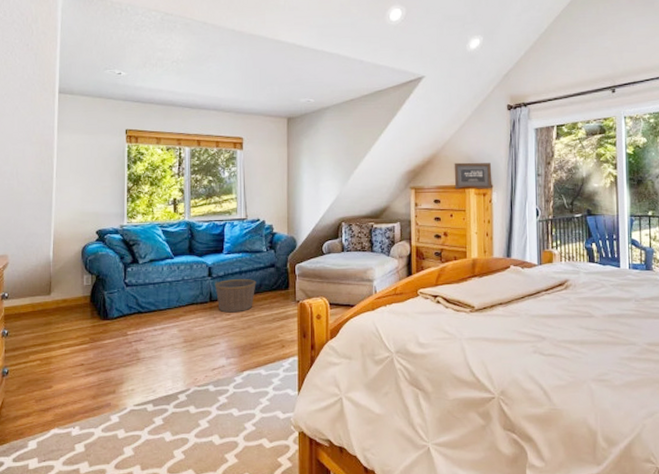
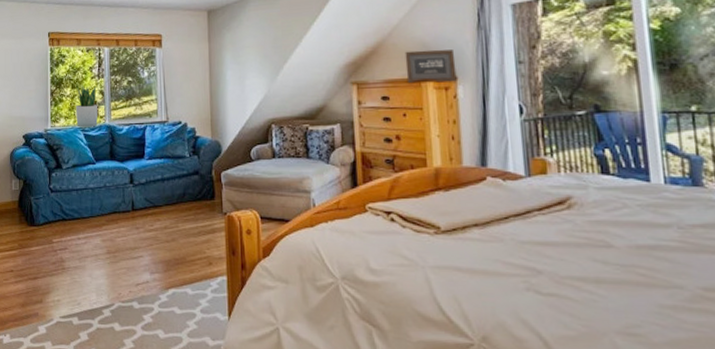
planter: none [154,182,177,224] -> present [76,84,98,128]
basket: present [215,279,256,313] -> none [137,187,180,224]

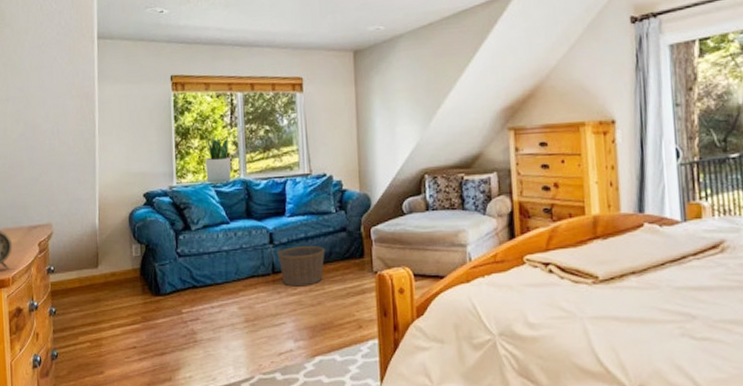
basket: none [137,187,180,224] -> present [277,246,325,287]
picture frame: present [405,49,457,84] -> none [563,92,616,129]

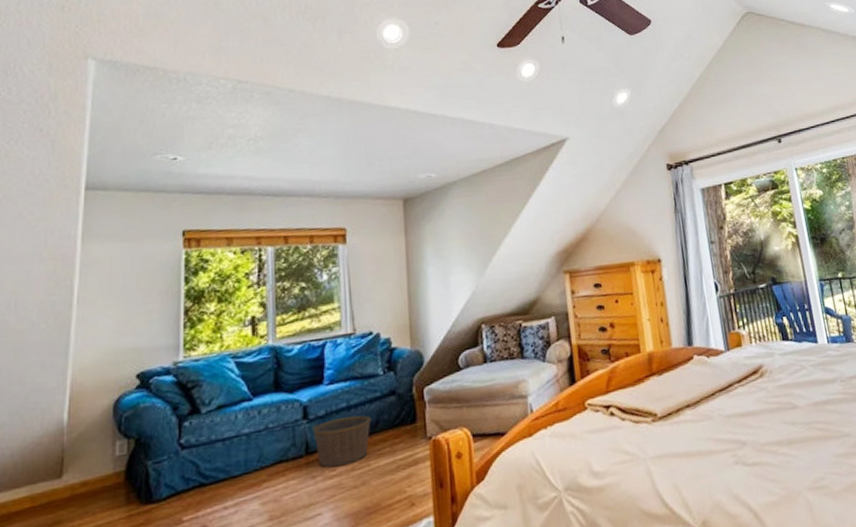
planter: present [205,135,231,183] -> none [223,296,257,354]

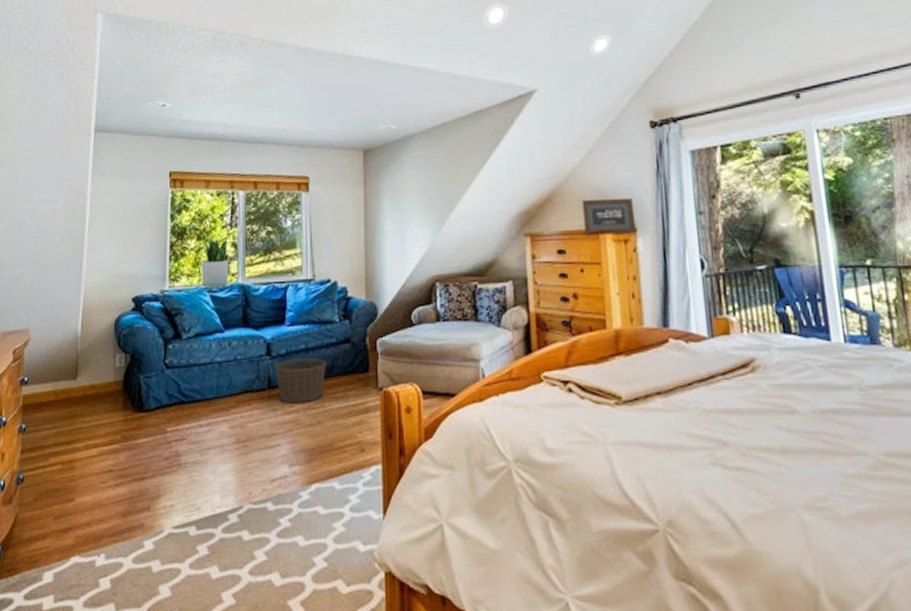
planter: none [223,296,257,354] -> present [201,235,228,288]
picture frame: none [613,233,661,269] -> present [581,198,637,236]

